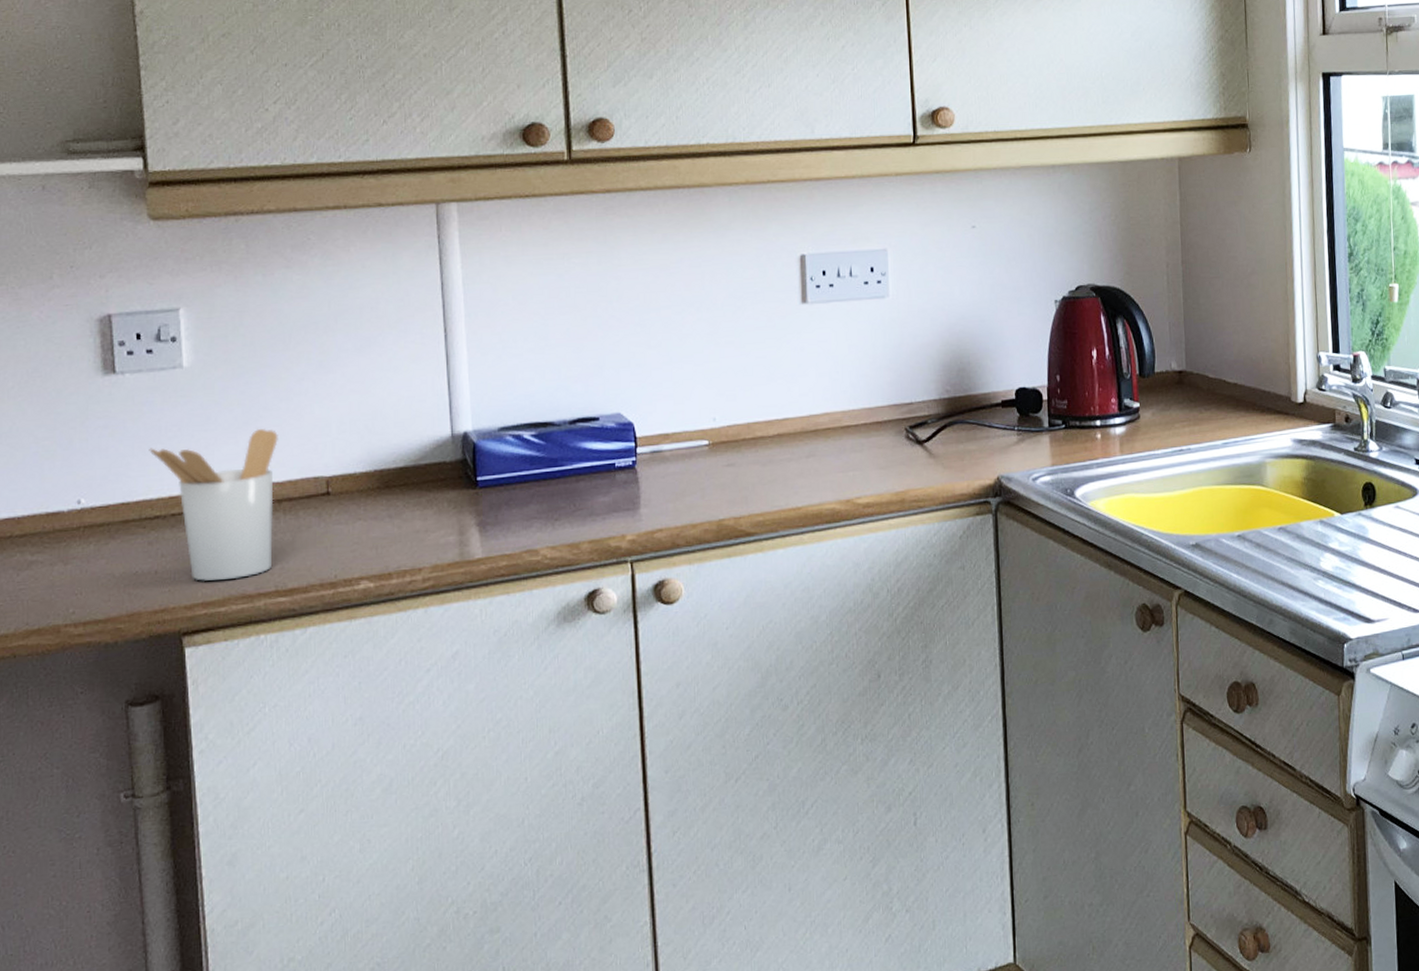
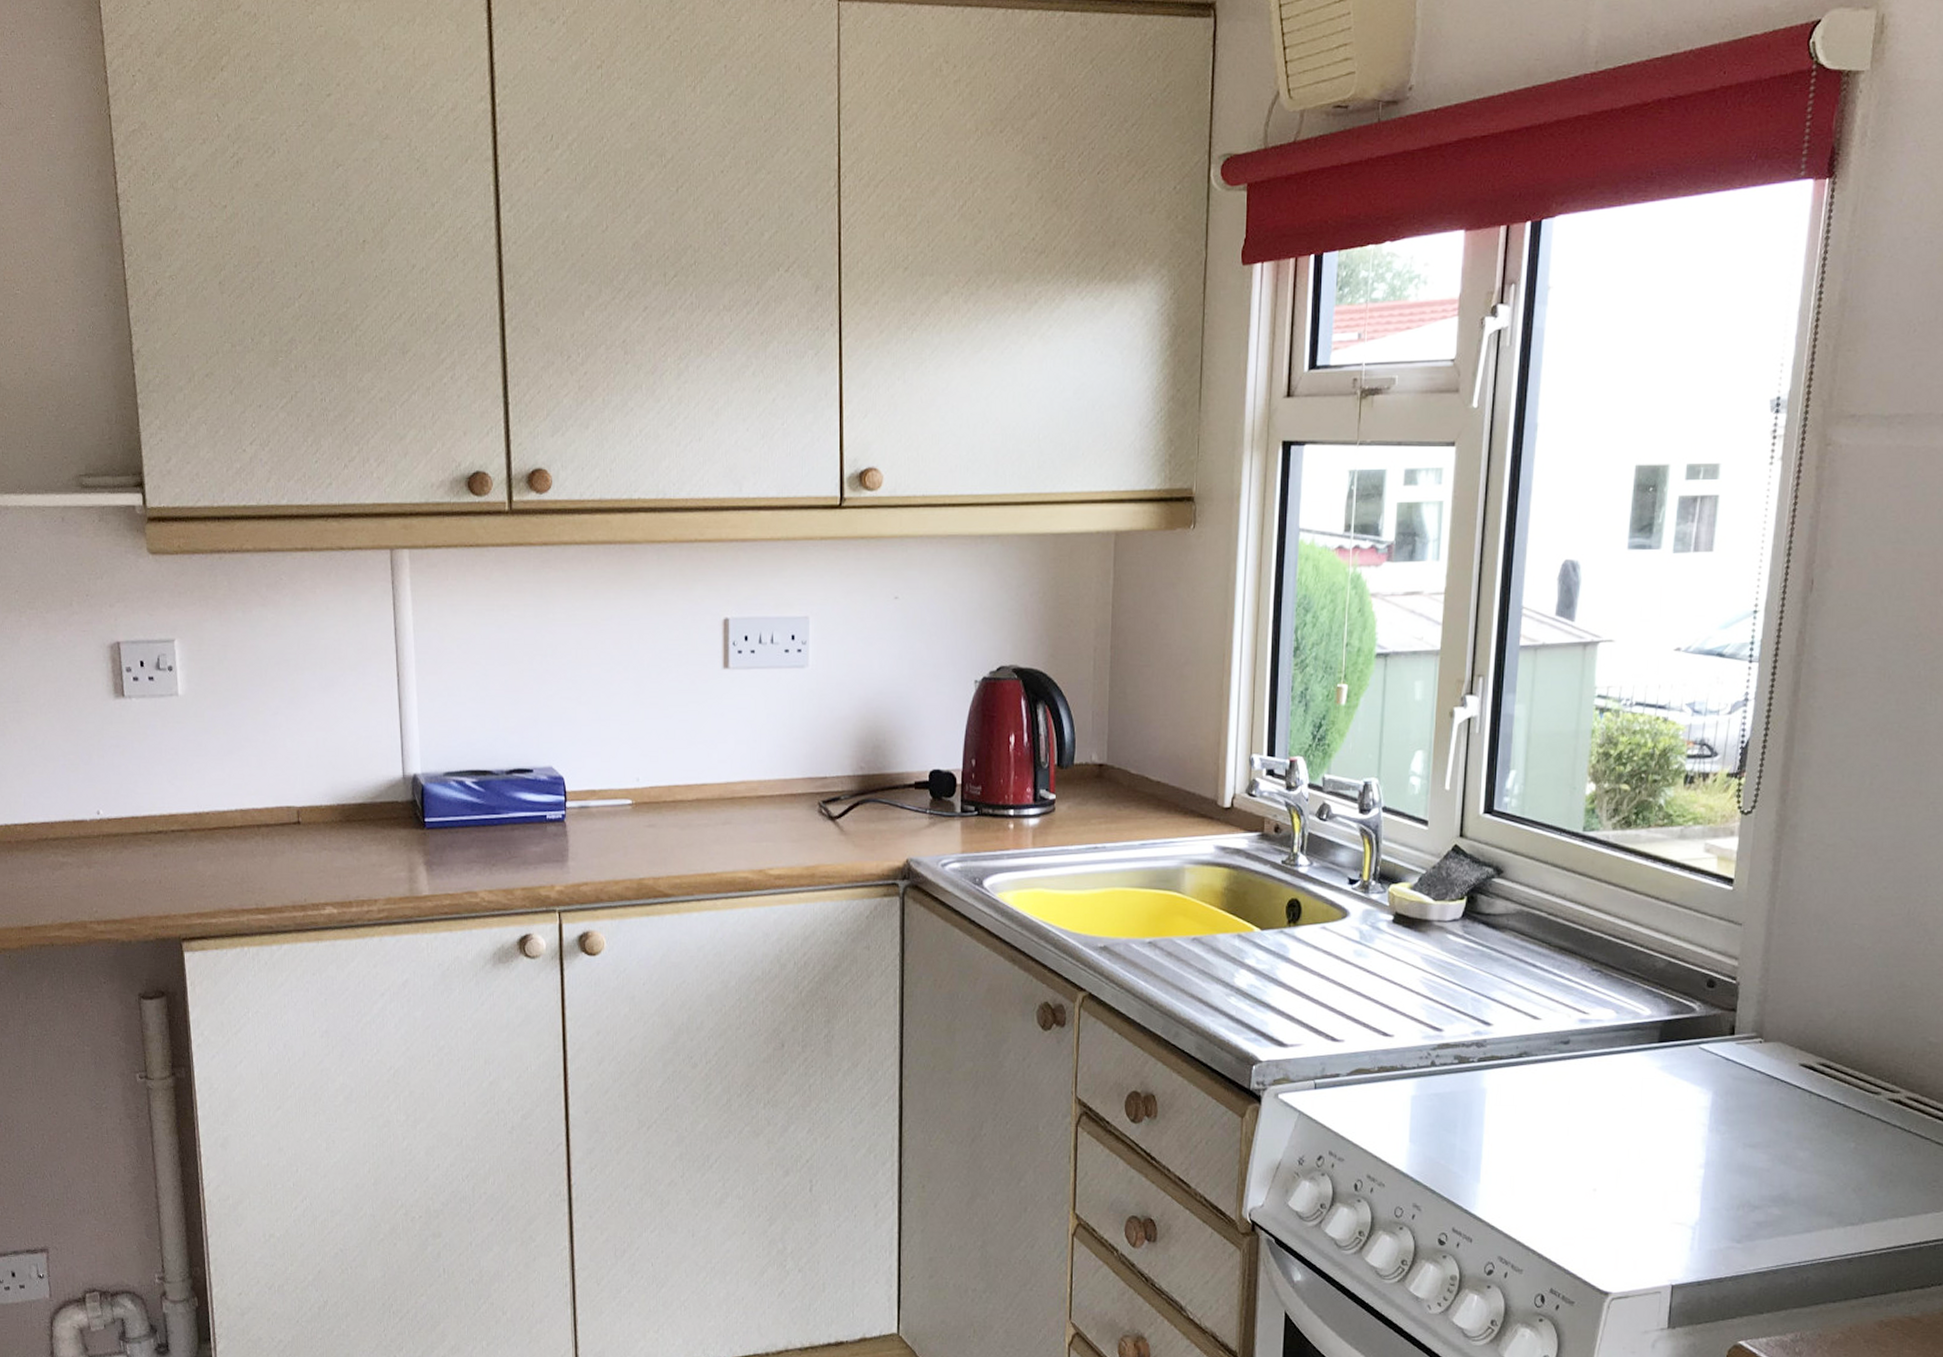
utensil holder: present [149,428,278,581] -> none [152,757,257,894]

